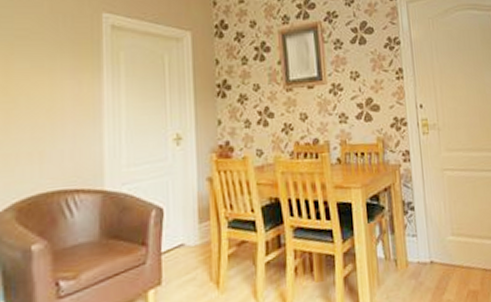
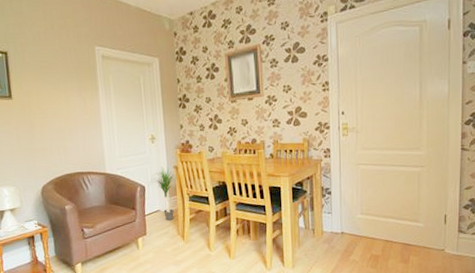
potted plant: none [169,179,213,260] -> present [148,167,178,221]

